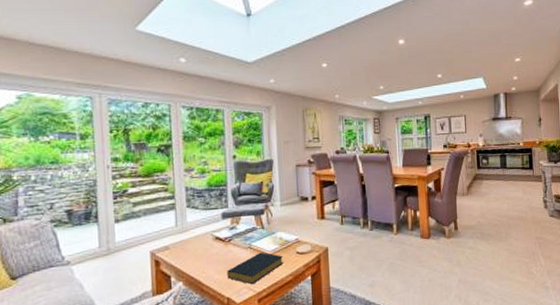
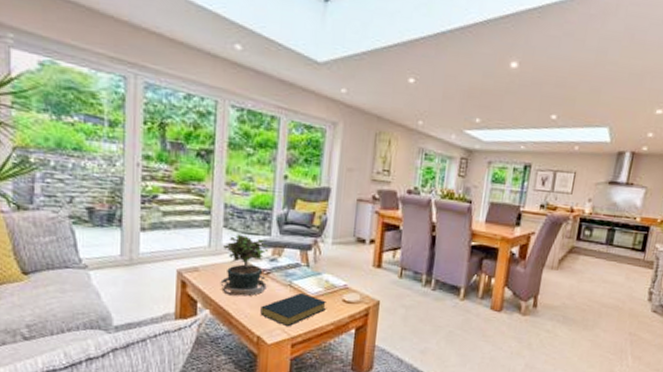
potted plant: none [188,210,231,266] -> present [220,233,269,297]

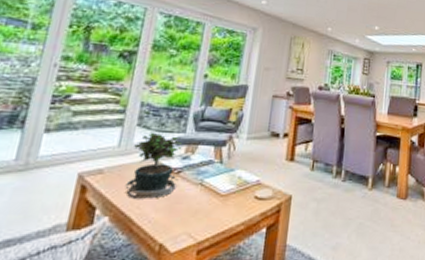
hardback book: present [260,292,326,327] -> none [166,191,238,231]

